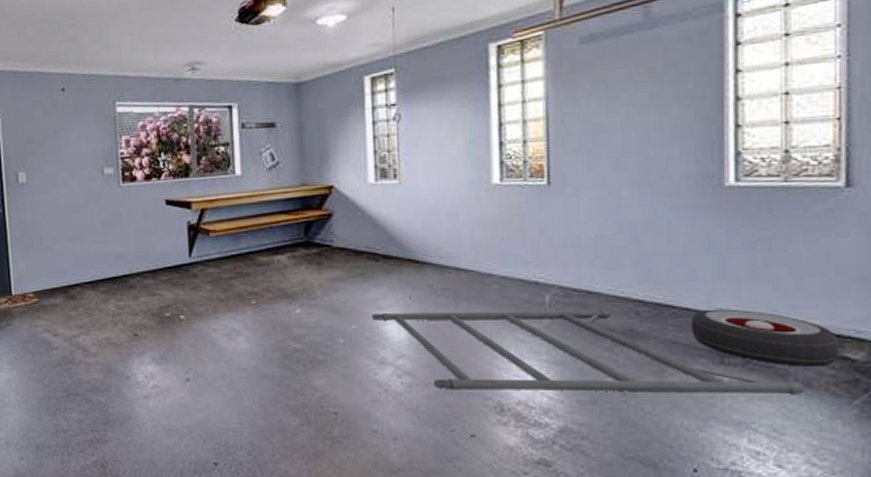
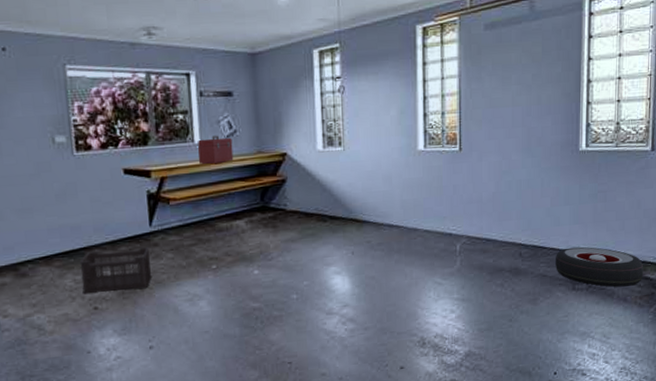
plastic crate: none [122,277,190,321] -> present [79,246,151,295]
toolbox: none [239,167,276,197] -> present [198,135,234,165]
ladder: present [371,309,804,394] -> none [320,253,623,331]

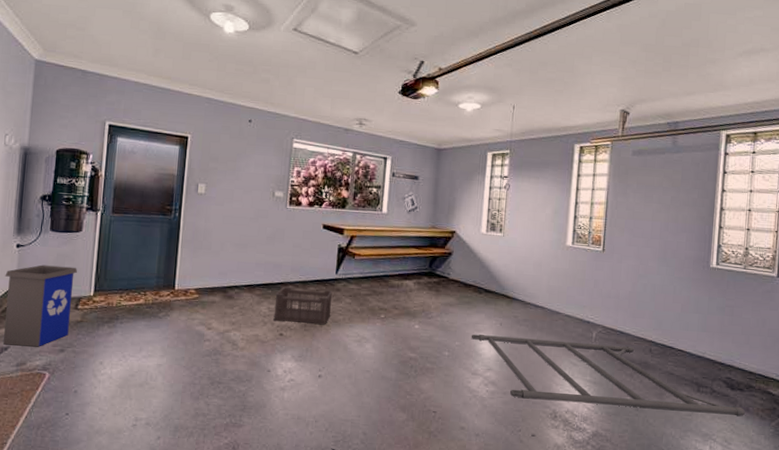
toolbox: present [198,135,234,165] -> none [384,208,413,232]
ladder: none [320,253,623,331] -> present [471,334,745,416]
car tire: present [556,246,644,287] -> none [682,352,767,398]

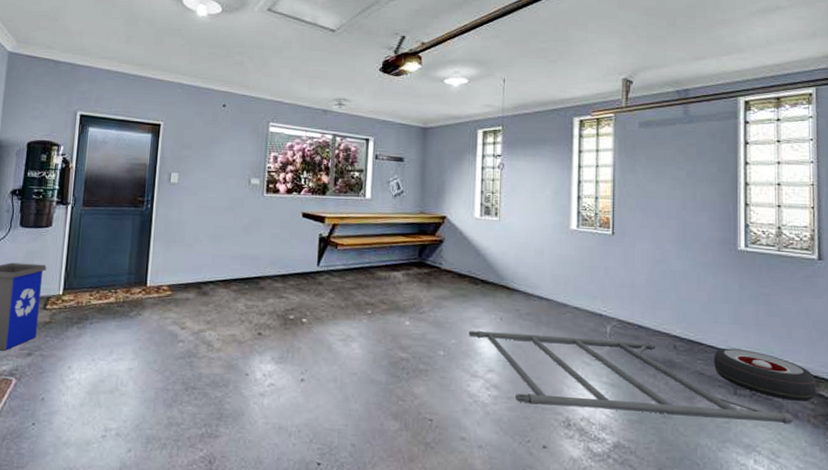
plastic crate: present [273,286,333,325] -> none [251,281,315,323]
car tire: none [682,352,767,398] -> present [714,348,817,401]

